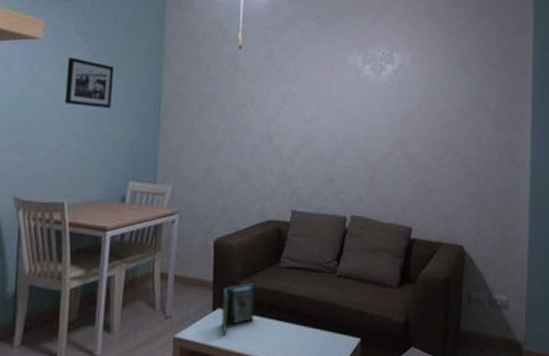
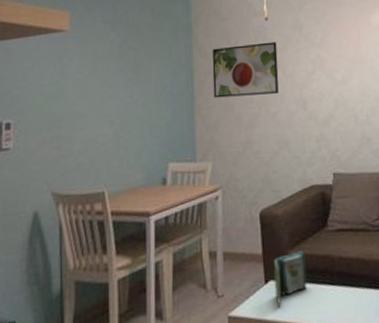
picture frame: present [64,57,113,108] -> none [96,46,144,93]
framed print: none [179,71,248,124] -> present [212,42,279,98]

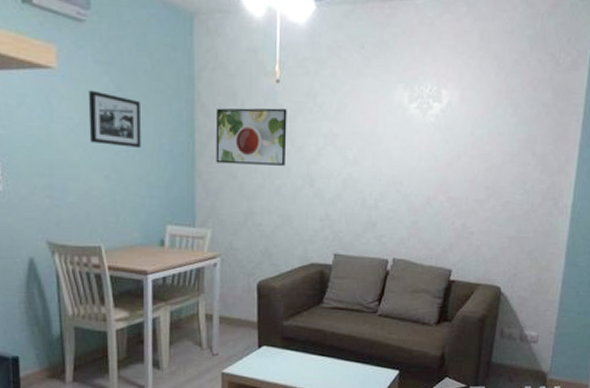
picture frame: none [96,46,144,93] -> present [88,90,141,148]
book: present [273,251,307,308] -> none [267,323,299,370]

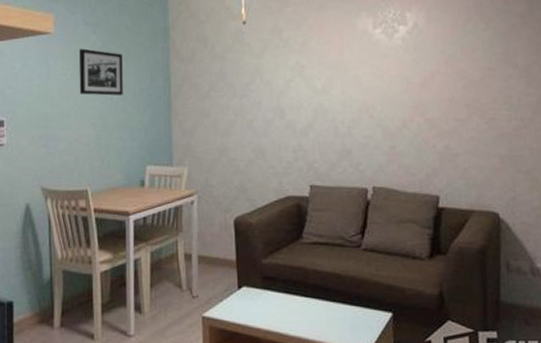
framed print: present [215,108,287,166] -> none [189,47,256,104]

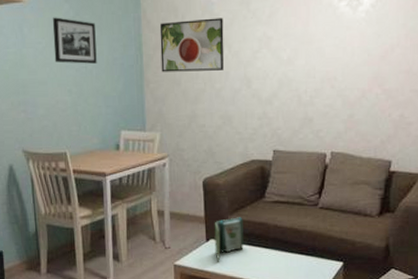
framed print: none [189,47,256,104] -> present [159,18,225,72]
book: none [246,261,280,313] -> present [214,217,244,262]

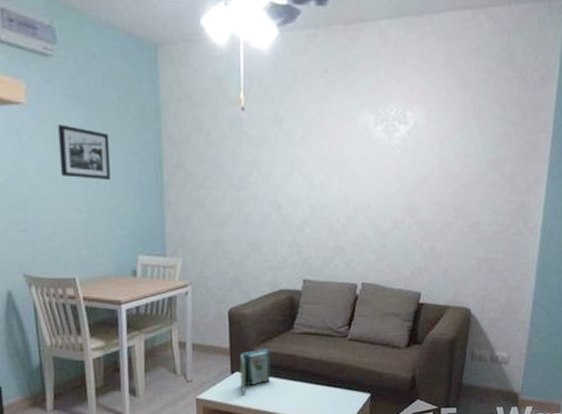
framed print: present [159,18,225,72] -> none [182,136,254,193]

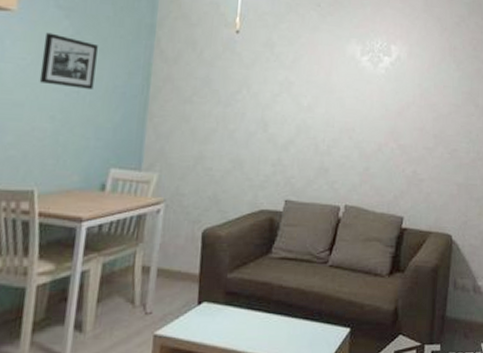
book: present [239,349,270,395] -> none [206,275,244,331]

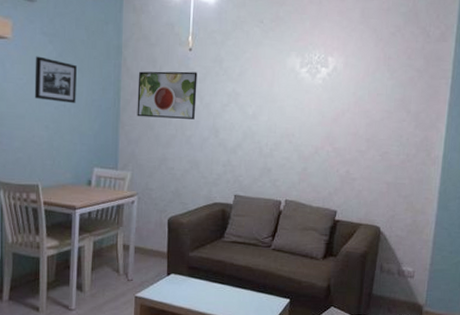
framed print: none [169,54,245,111] -> present [137,71,198,119]

